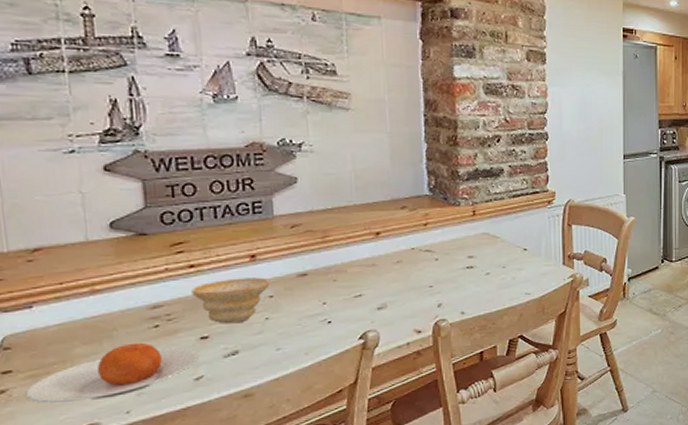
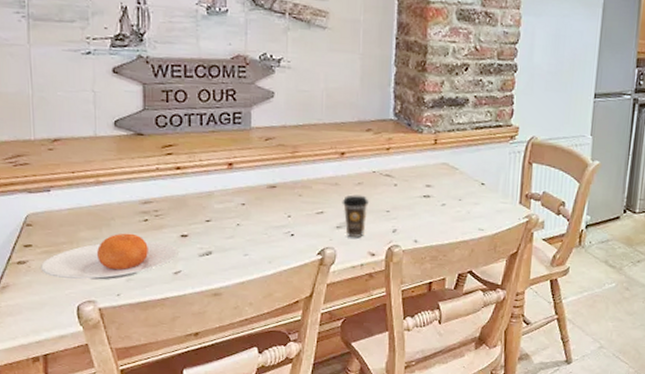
bowl: present [191,277,270,324] -> none [176,183,243,226]
coffee cup: none [381,273,410,318] -> present [342,195,369,238]

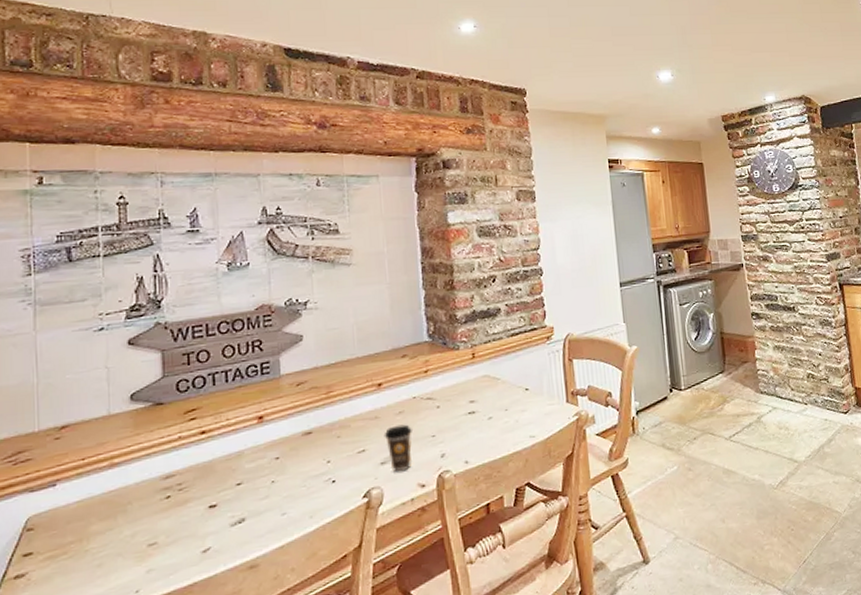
plate: present [41,233,178,280] -> none [43,515,207,586]

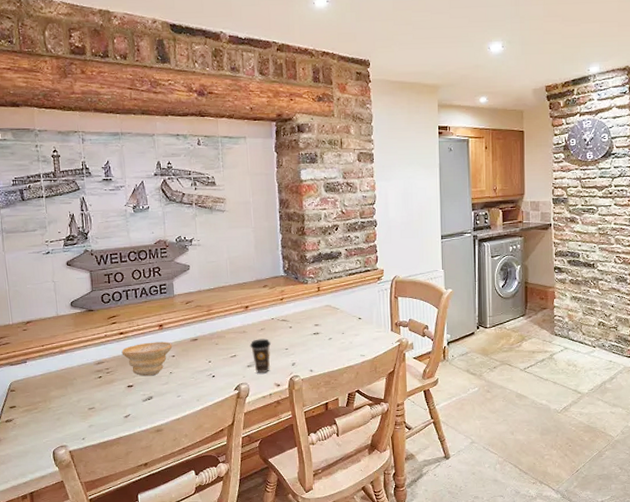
bowl: none [202,438,277,491] -> present [121,341,173,377]

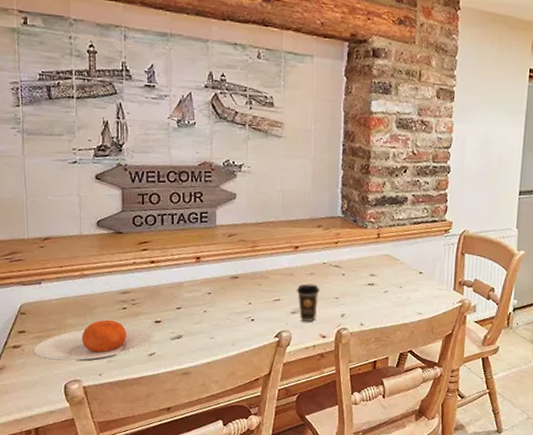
plate: none [23,388,127,430] -> present [33,319,153,362]
bowl: present [121,341,173,377] -> none [151,275,209,313]

